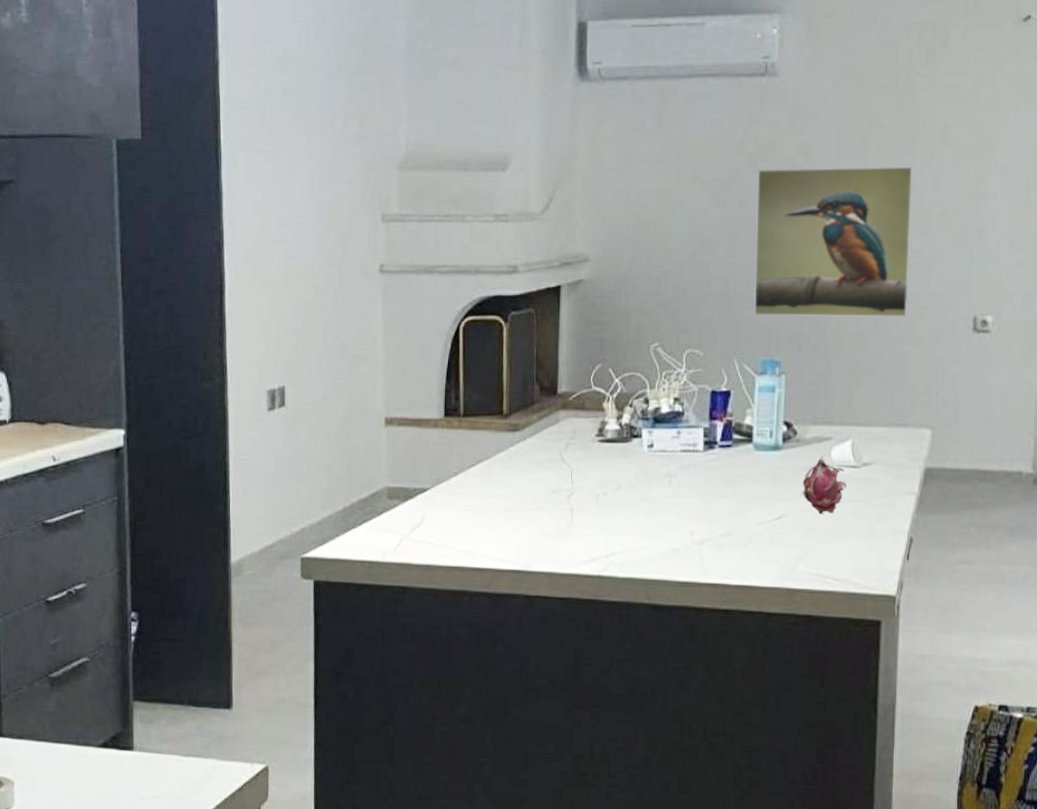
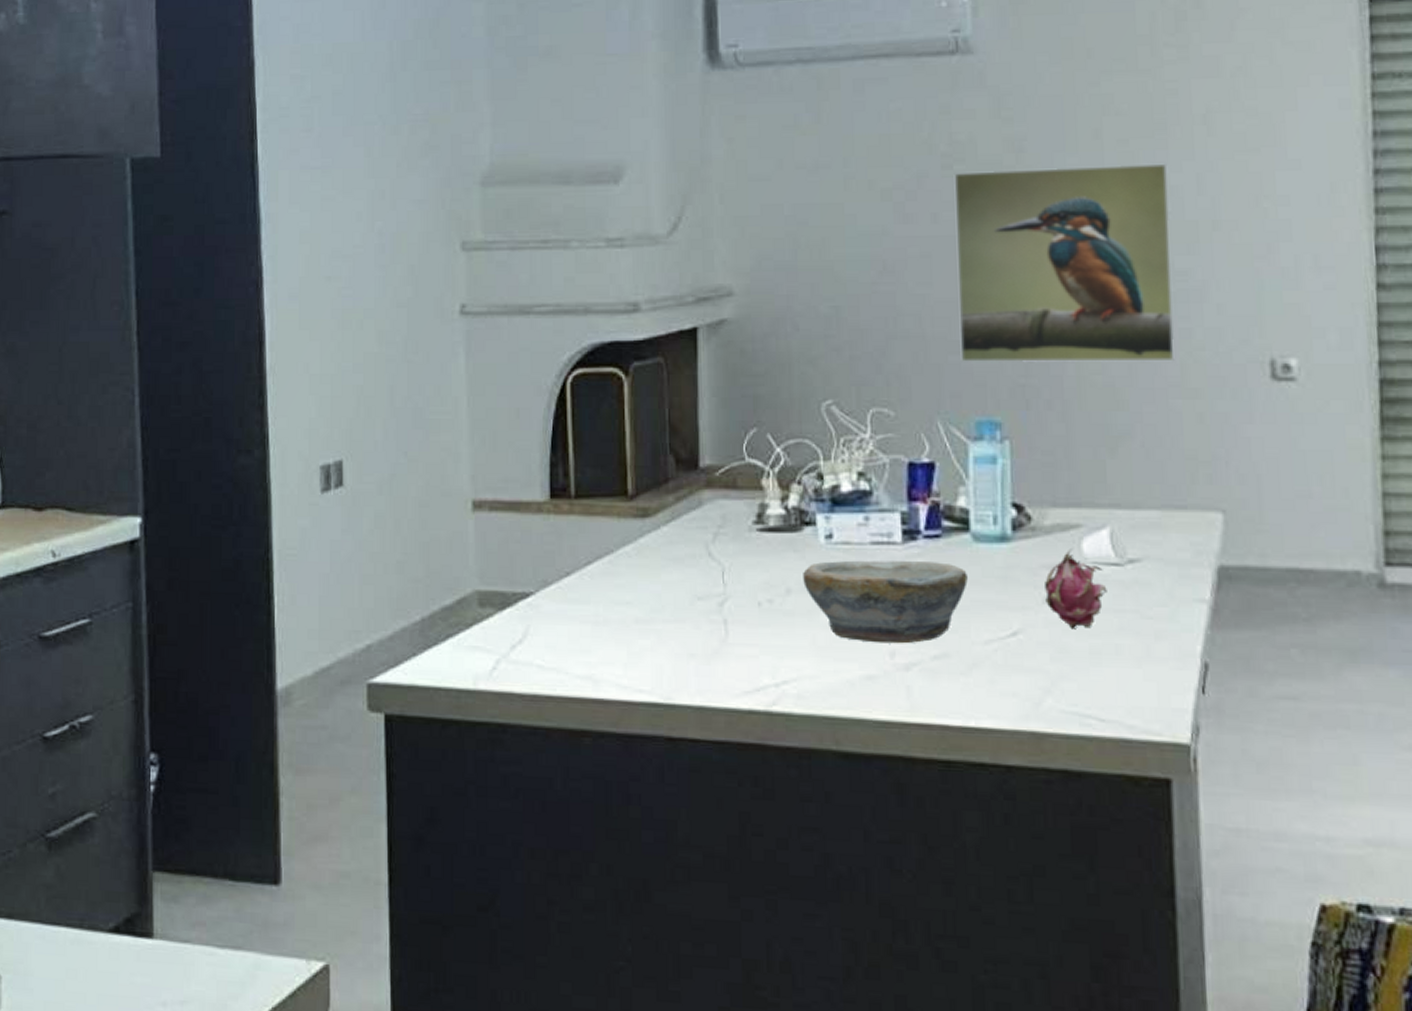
bowl: none [630,464,749,526] -> present [803,560,968,644]

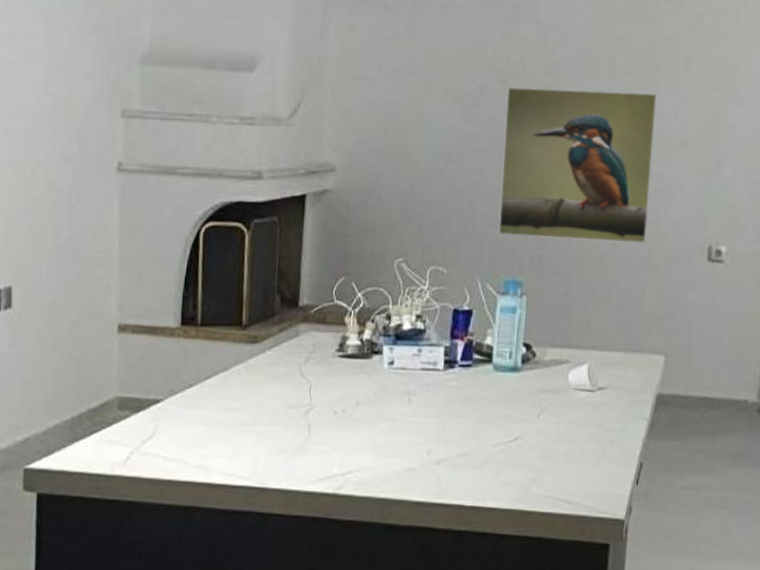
bowl: present [803,560,968,644] -> none [369,382,487,445]
fruit: present [1045,548,1107,628] -> none [539,378,582,436]

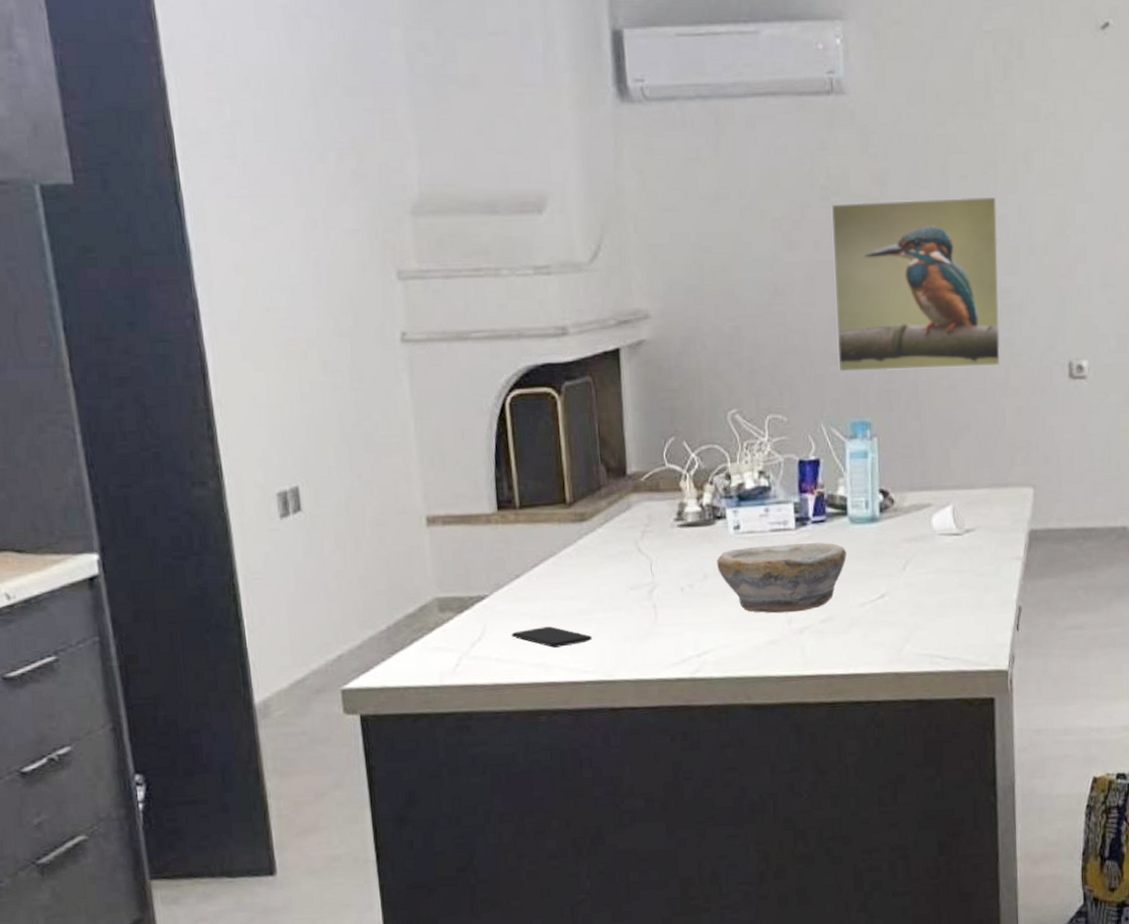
smartphone: none [178,433,251,453] -> present [511,626,593,648]
bowl: none [369,382,487,445] -> present [717,542,847,614]

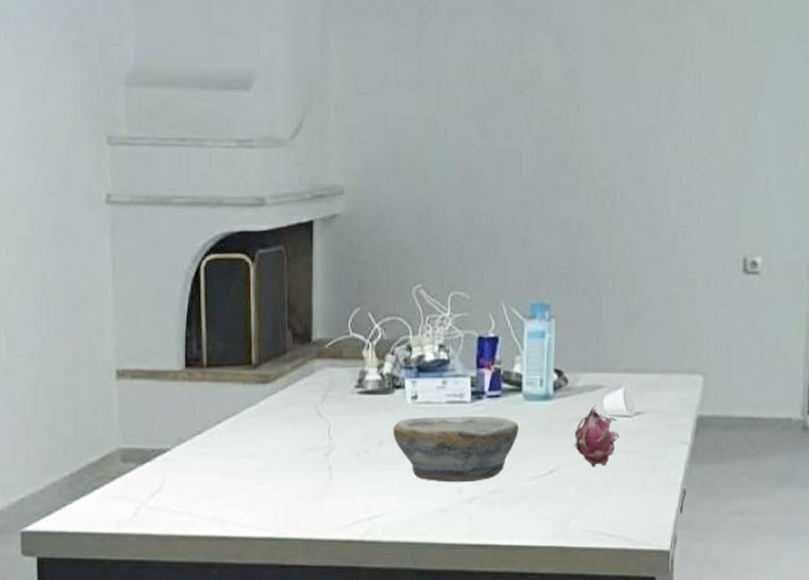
smartphone: present [511,626,593,648] -> none [189,482,268,503]
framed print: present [831,196,1001,372] -> none [522,96,682,258]
fruit: none [904,524,950,588] -> present [575,404,619,466]

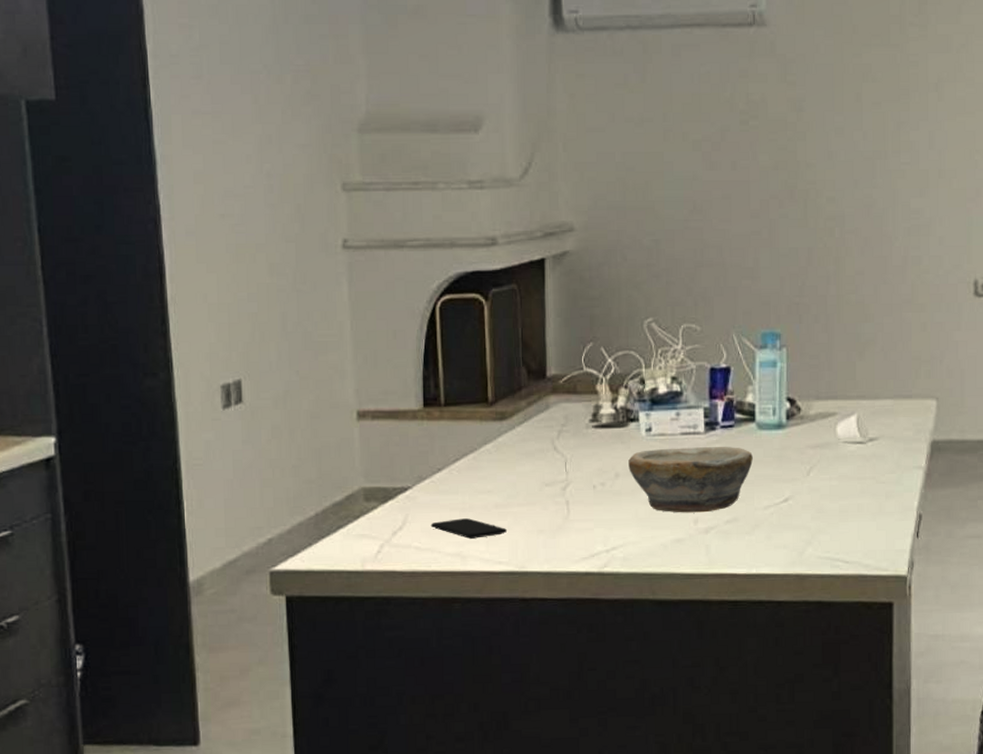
smartphone: none [189,482,268,503] -> present [430,518,508,539]
fruit: present [575,404,619,466] -> none [809,432,854,493]

